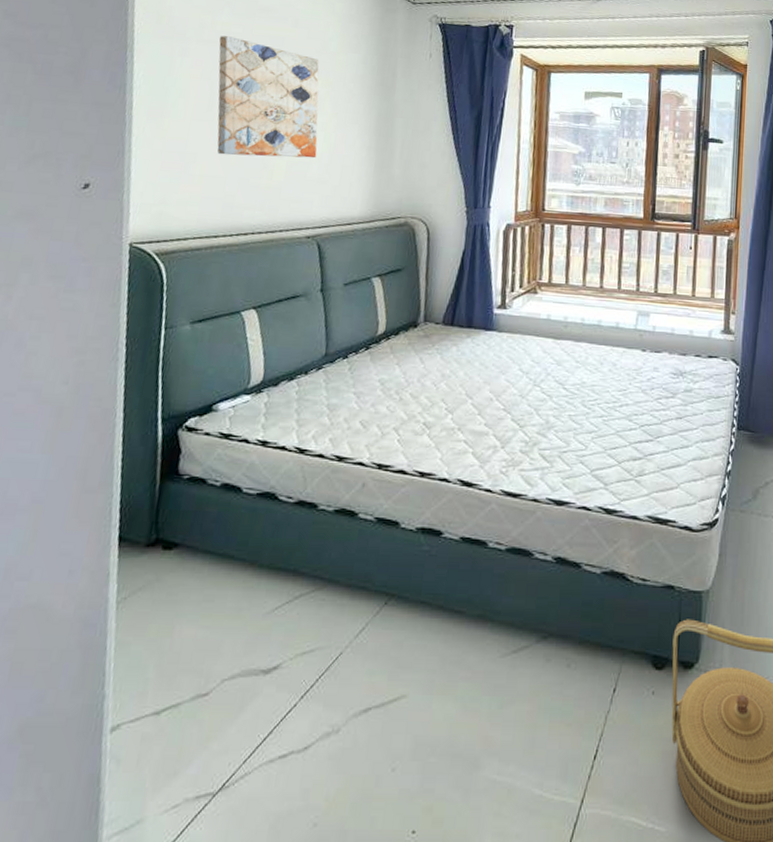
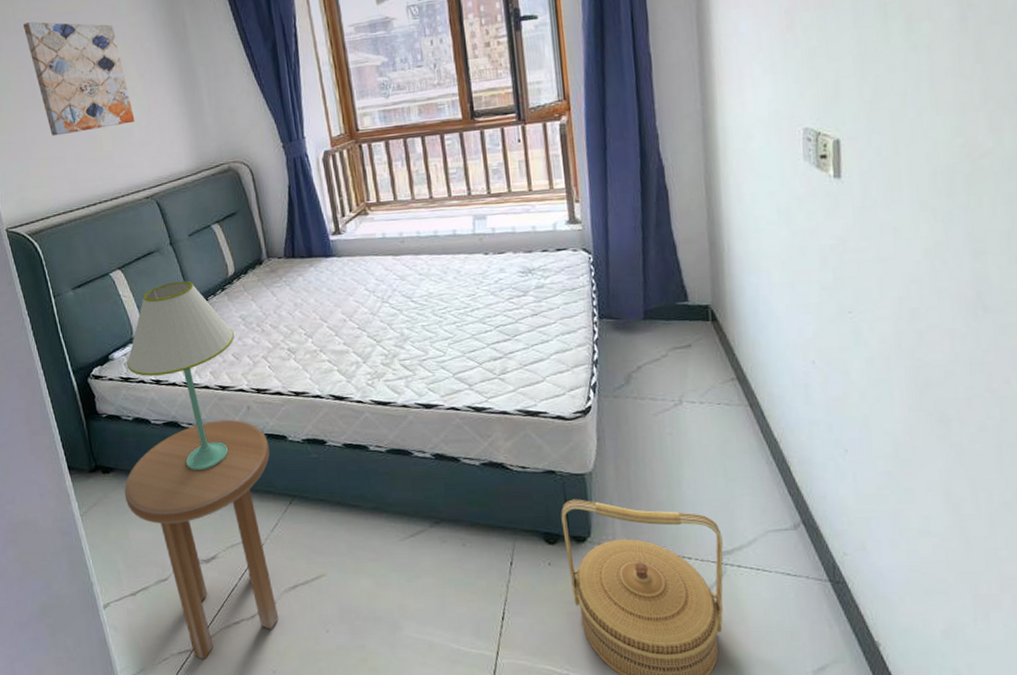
side table: none [182,496,378,807] -> present [124,419,279,660]
table lamp: none [232,332,368,556] -> present [127,281,234,471]

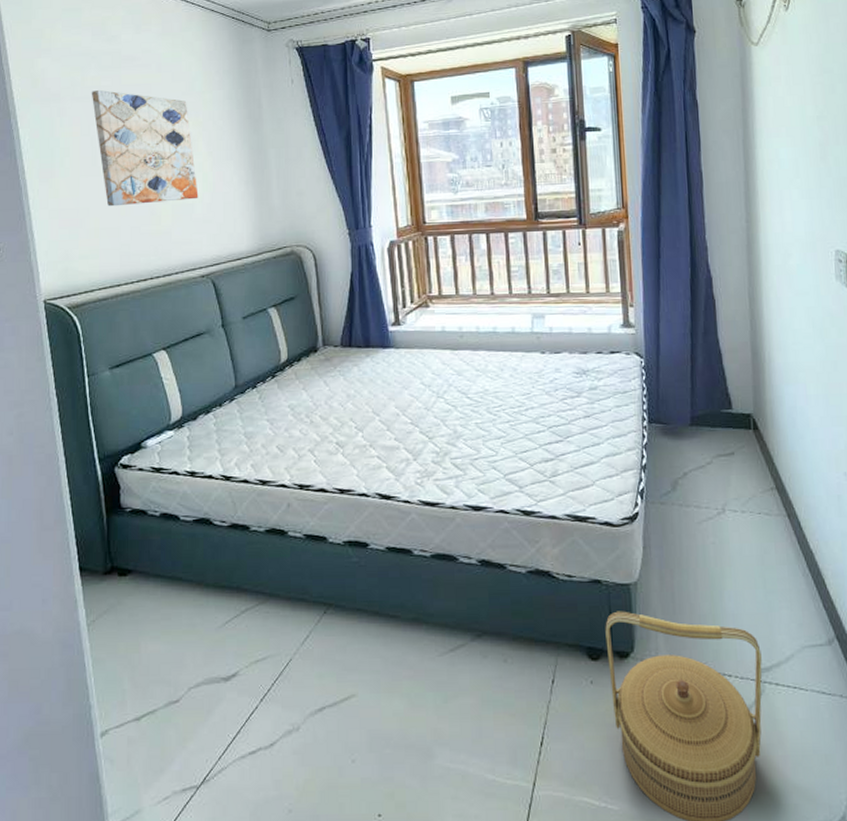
side table: present [124,419,279,660] -> none [142,517,308,798]
table lamp: present [127,281,234,471] -> none [161,365,280,575]

